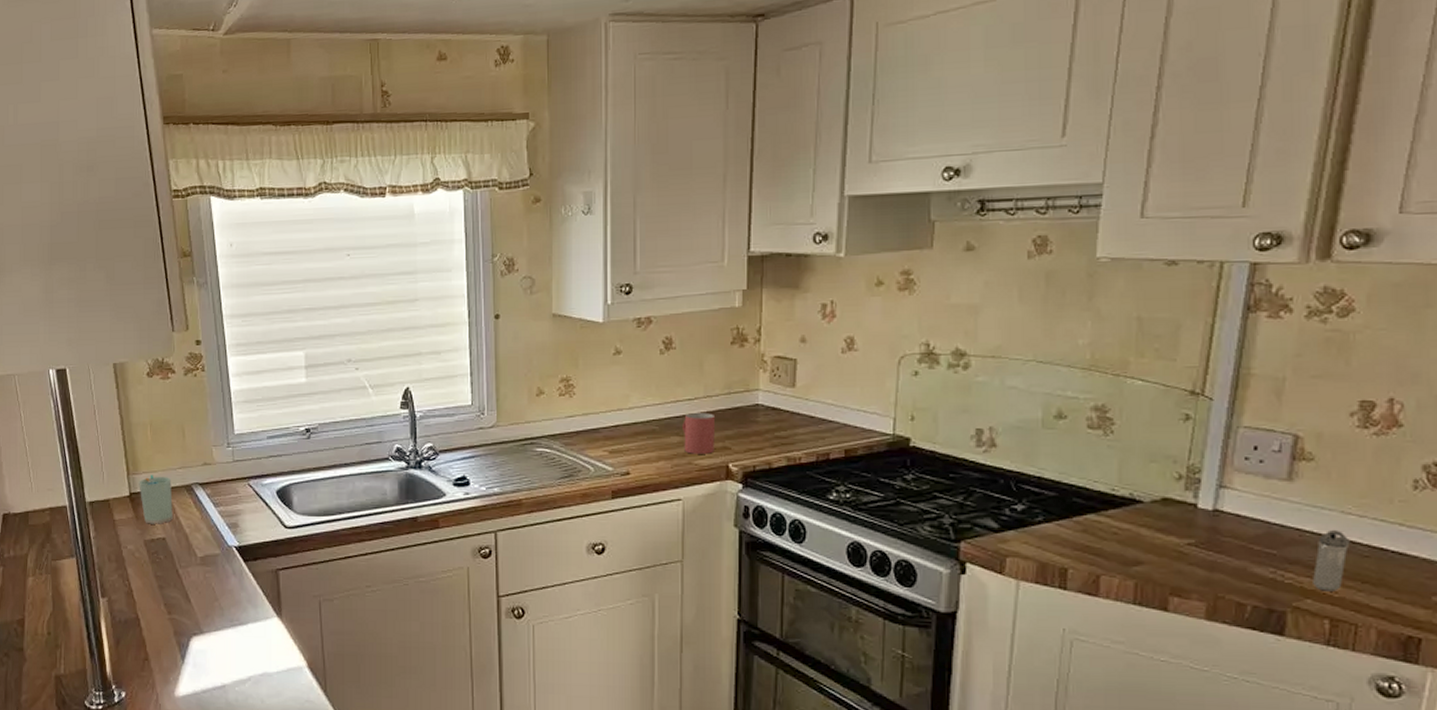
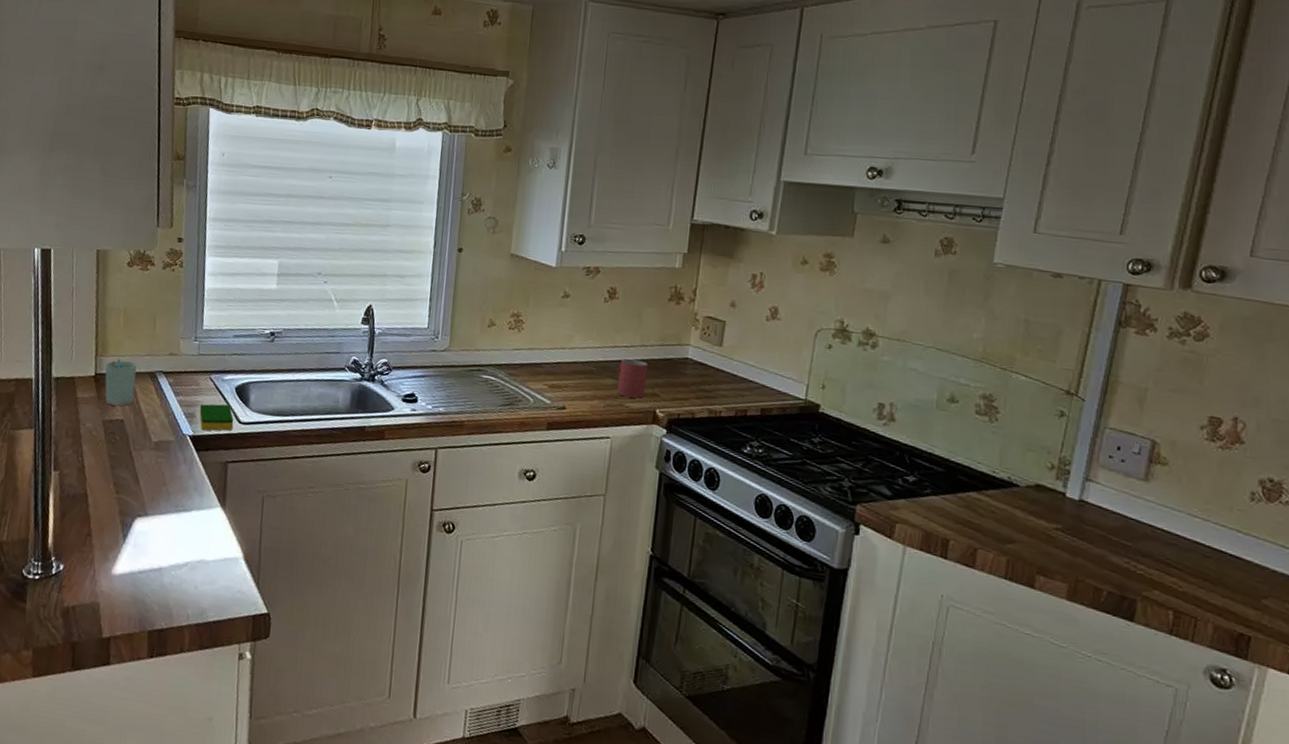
dish sponge: none [242,509,279,540] -> present [199,404,234,431]
shaker: present [1313,529,1350,592] -> none [1161,529,1195,586]

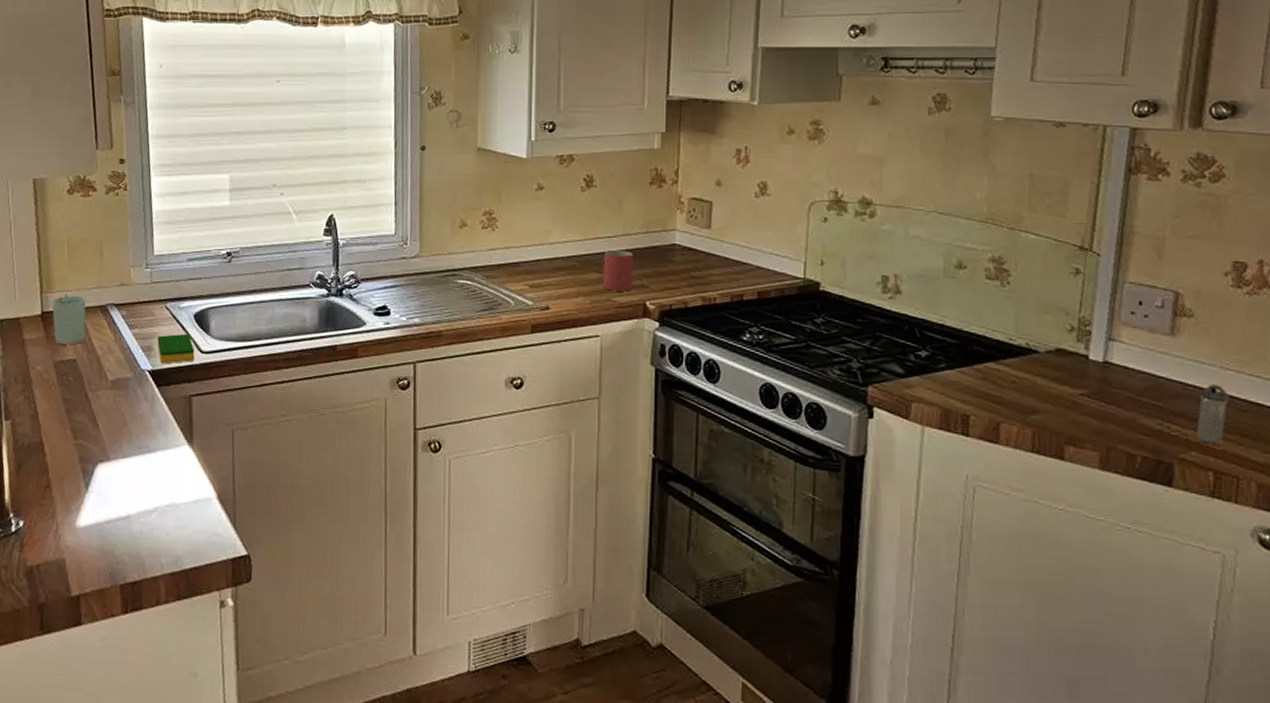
shaker: none [1161,529,1195,586] -> present [1196,383,1230,444]

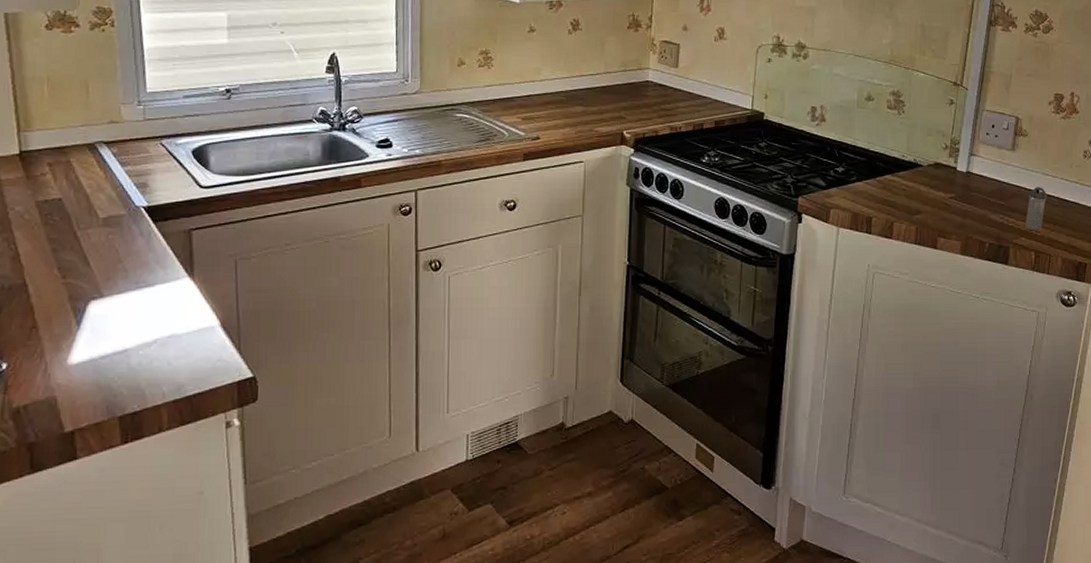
cup: present [51,293,86,345] -> none [31,132,72,184]
dish sponge: present [157,333,195,364] -> none [152,169,194,200]
mug: present [602,250,634,292] -> none [586,87,614,122]

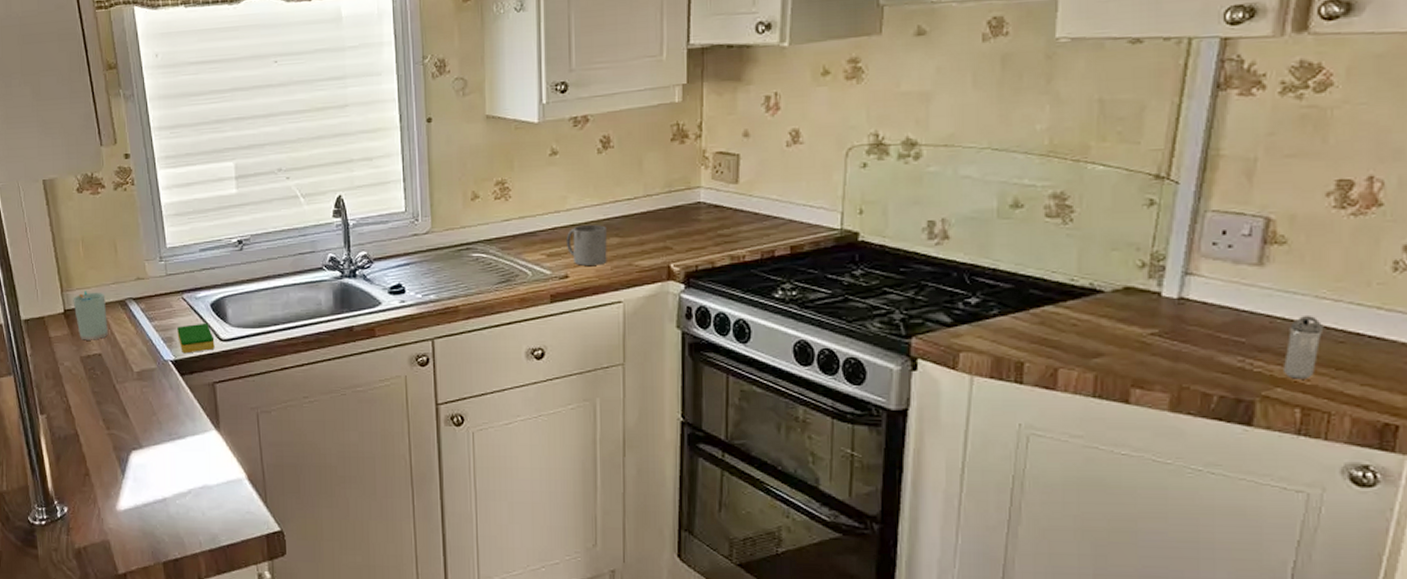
cup: none [31,132,72,184] -> present [73,291,108,340]
dish sponge: none [152,169,194,200] -> present [177,322,215,354]
mug: none [538,93,573,129] -> present [565,224,607,266]

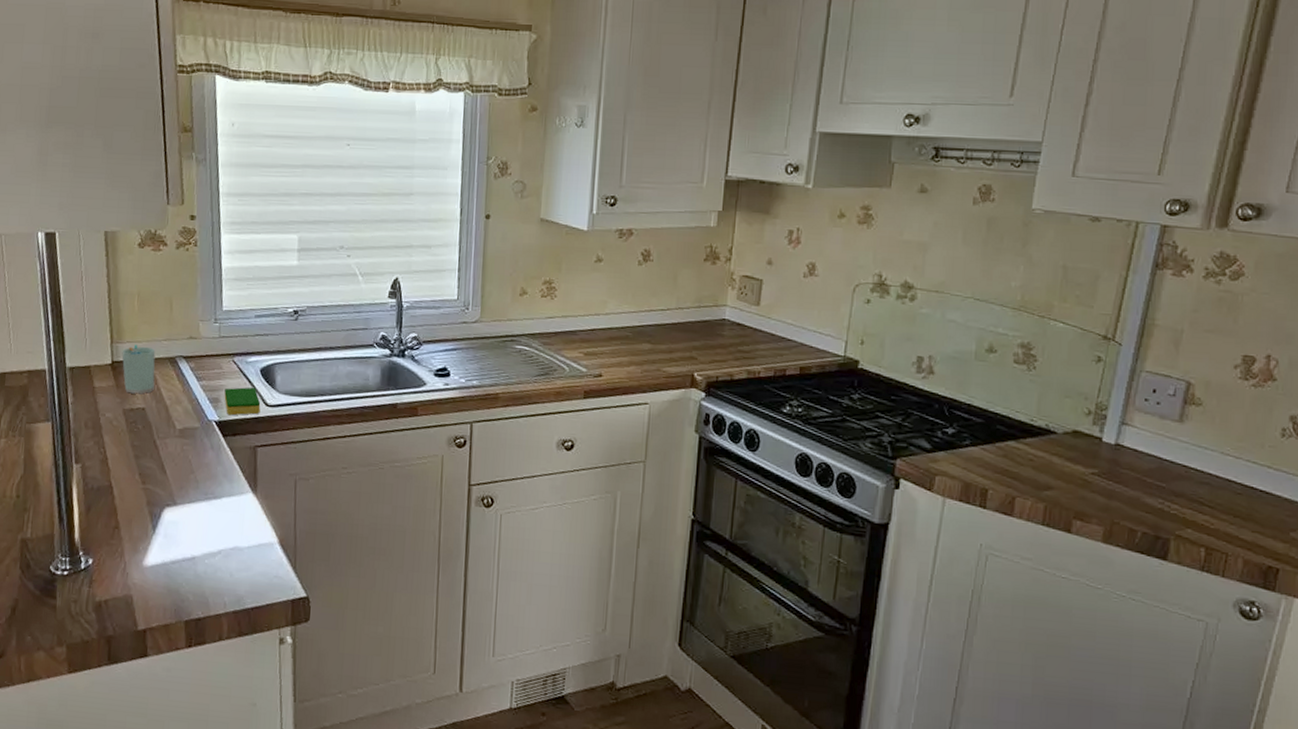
mug: present [565,224,607,266] -> none [602,328,640,368]
shaker: present [1284,314,1324,379] -> none [1194,467,1227,523]

